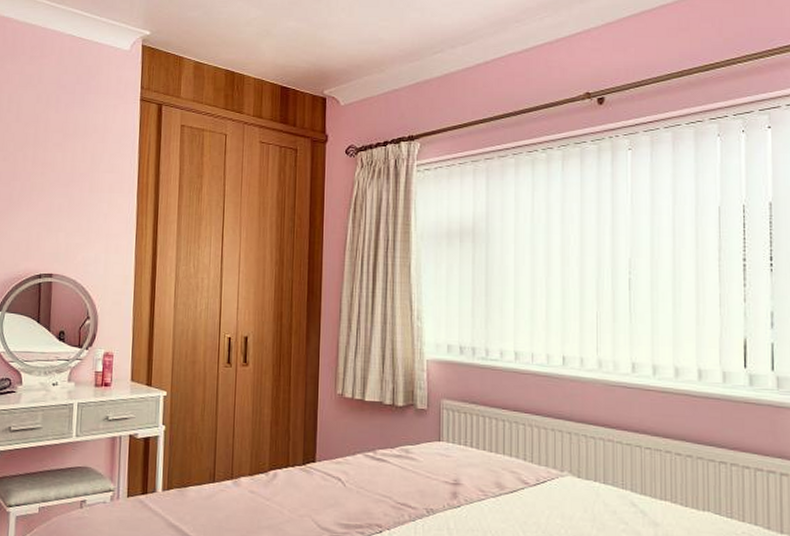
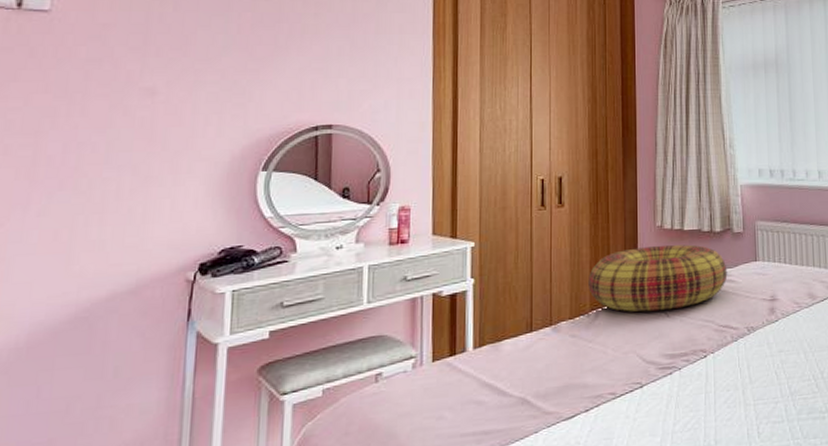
cushion: none [268,413,408,480] -> present [588,244,728,313]

